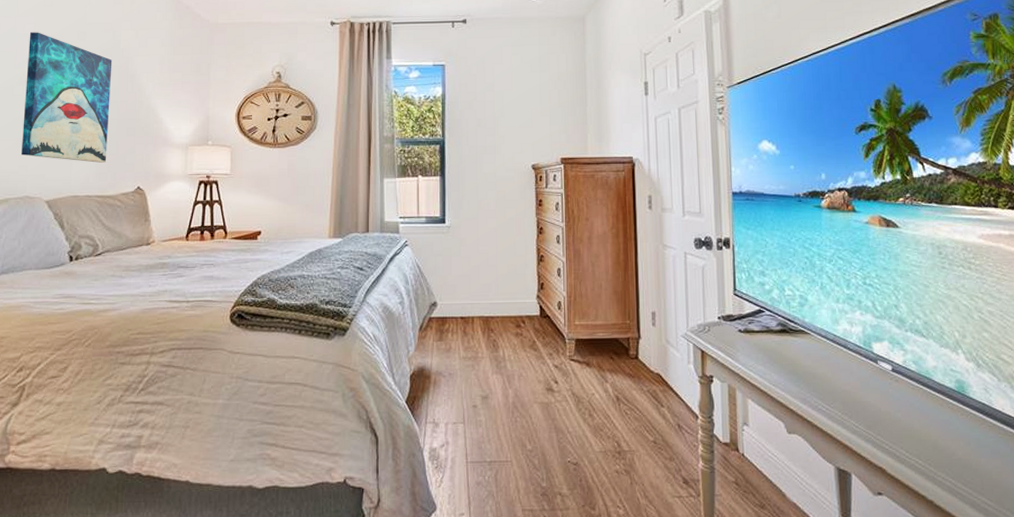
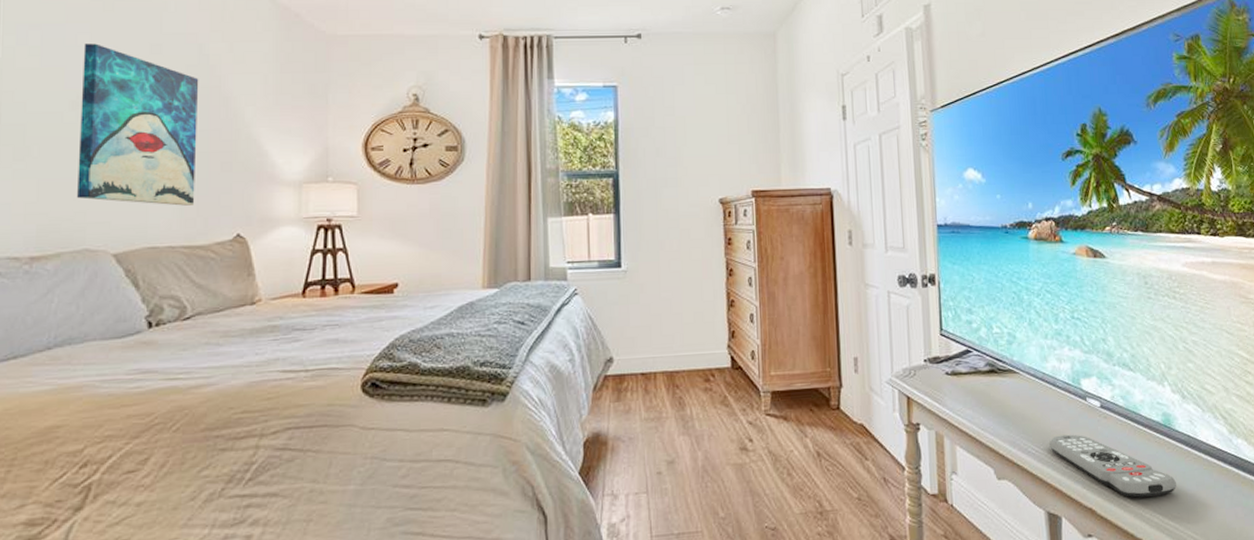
remote control: none [839,395,970,460] -> present [1048,434,1177,498]

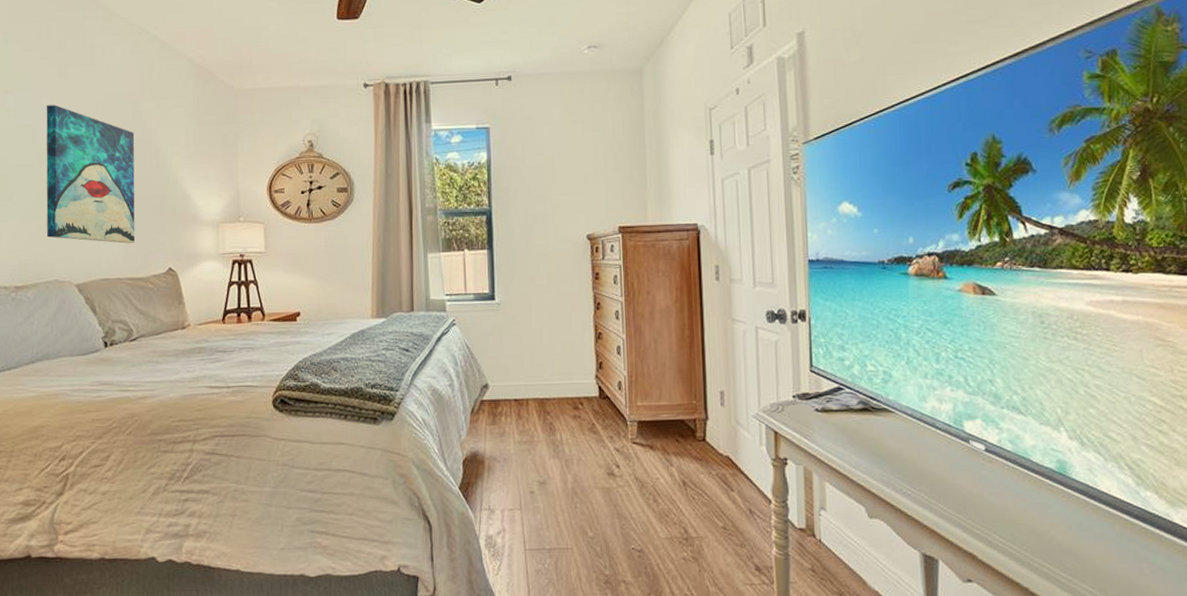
remote control: present [1048,434,1177,498] -> none [925,477,1071,546]

